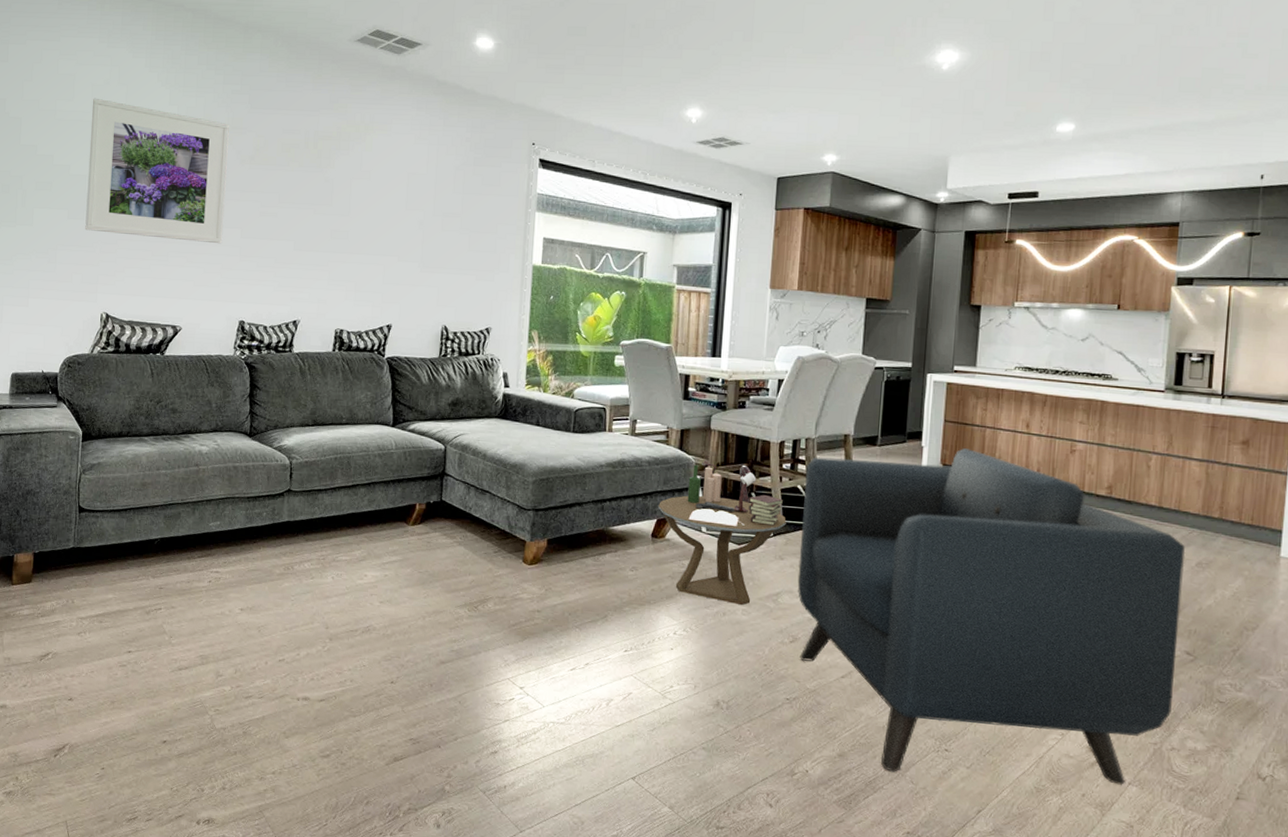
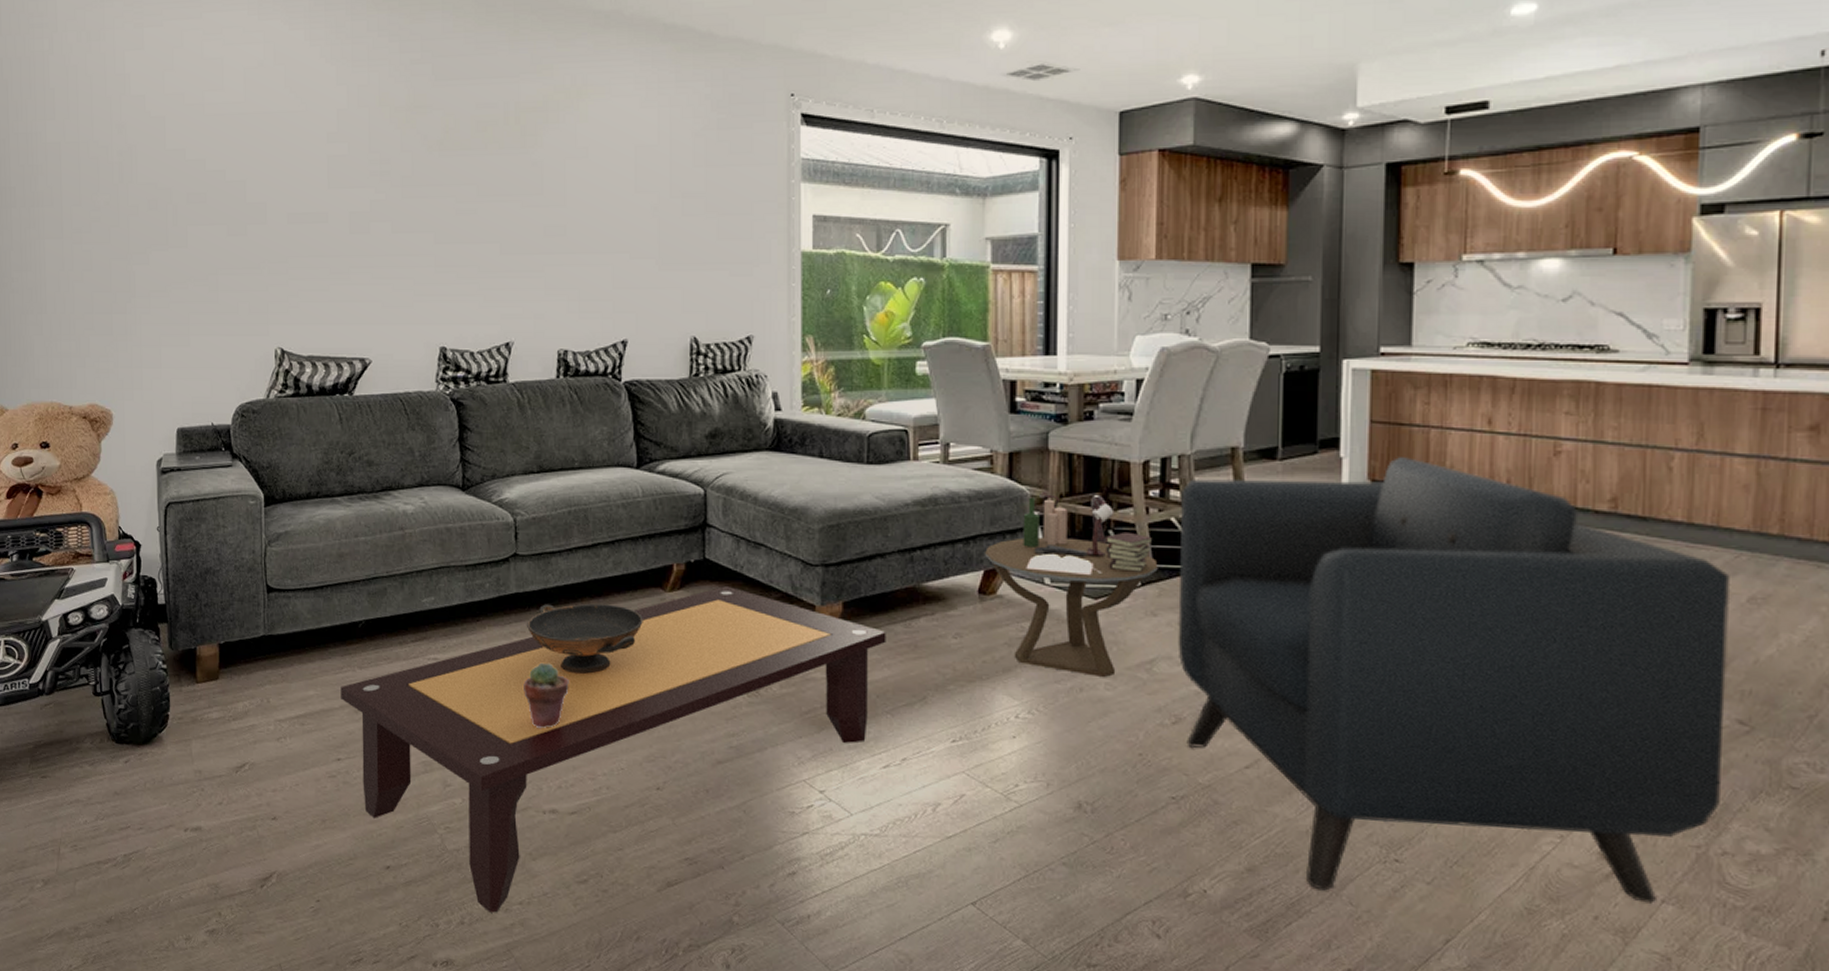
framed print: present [85,98,229,244] -> none [246,84,413,254]
coffee table: none [135,523,580,780] -> present [340,586,886,913]
potted succulent: none [288,578,326,632] -> present [524,662,569,729]
decorative bowl: none [295,531,389,589] -> present [527,603,643,675]

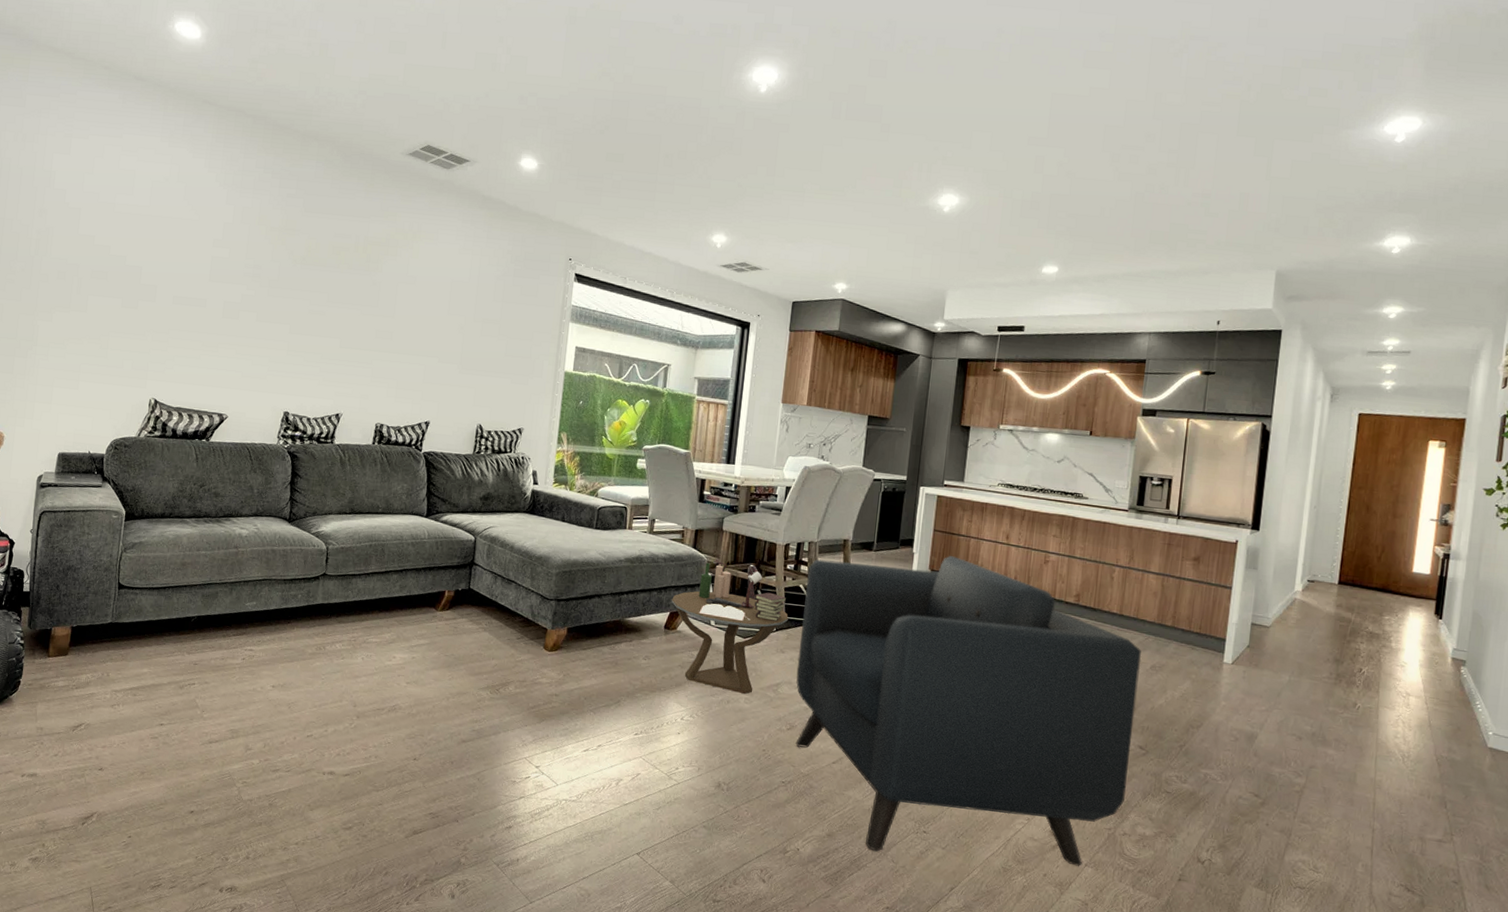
coffee table: present [340,586,886,913] -> none [169,610,597,850]
potted succulent: present [524,662,569,729] -> none [318,658,355,709]
decorative bowl: present [527,603,643,675] -> none [327,613,418,670]

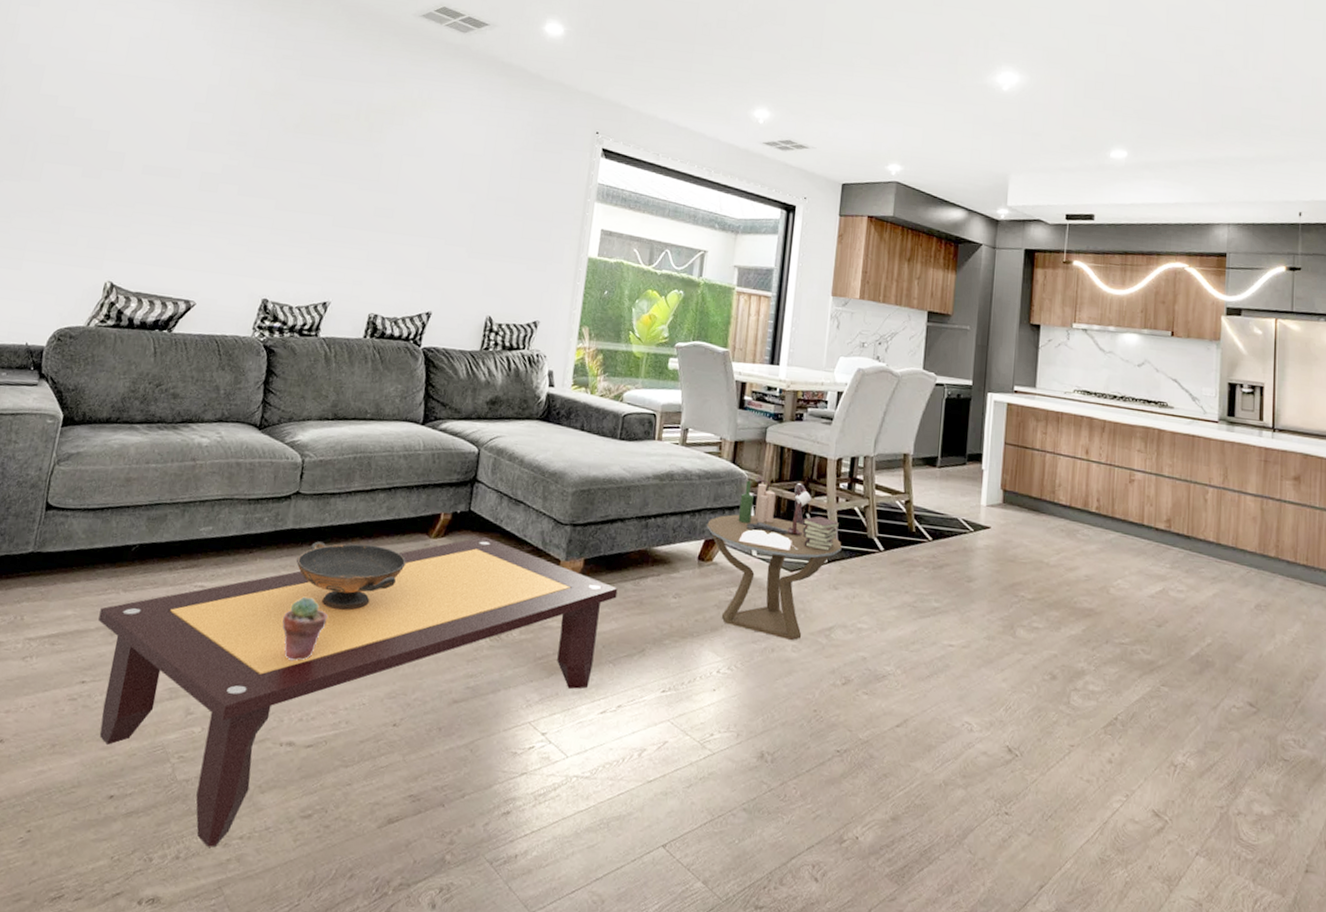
coffee table: none [169,610,597,850] -> present [98,537,618,847]
potted succulent: none [318,658,355,709] -> present [282,596,328,661]
decorative bowl: none [327,613,418,670] -> present [296,541,406,611]
armchair: present [796,555,1142,866] -> none [852,472,1245,856]

